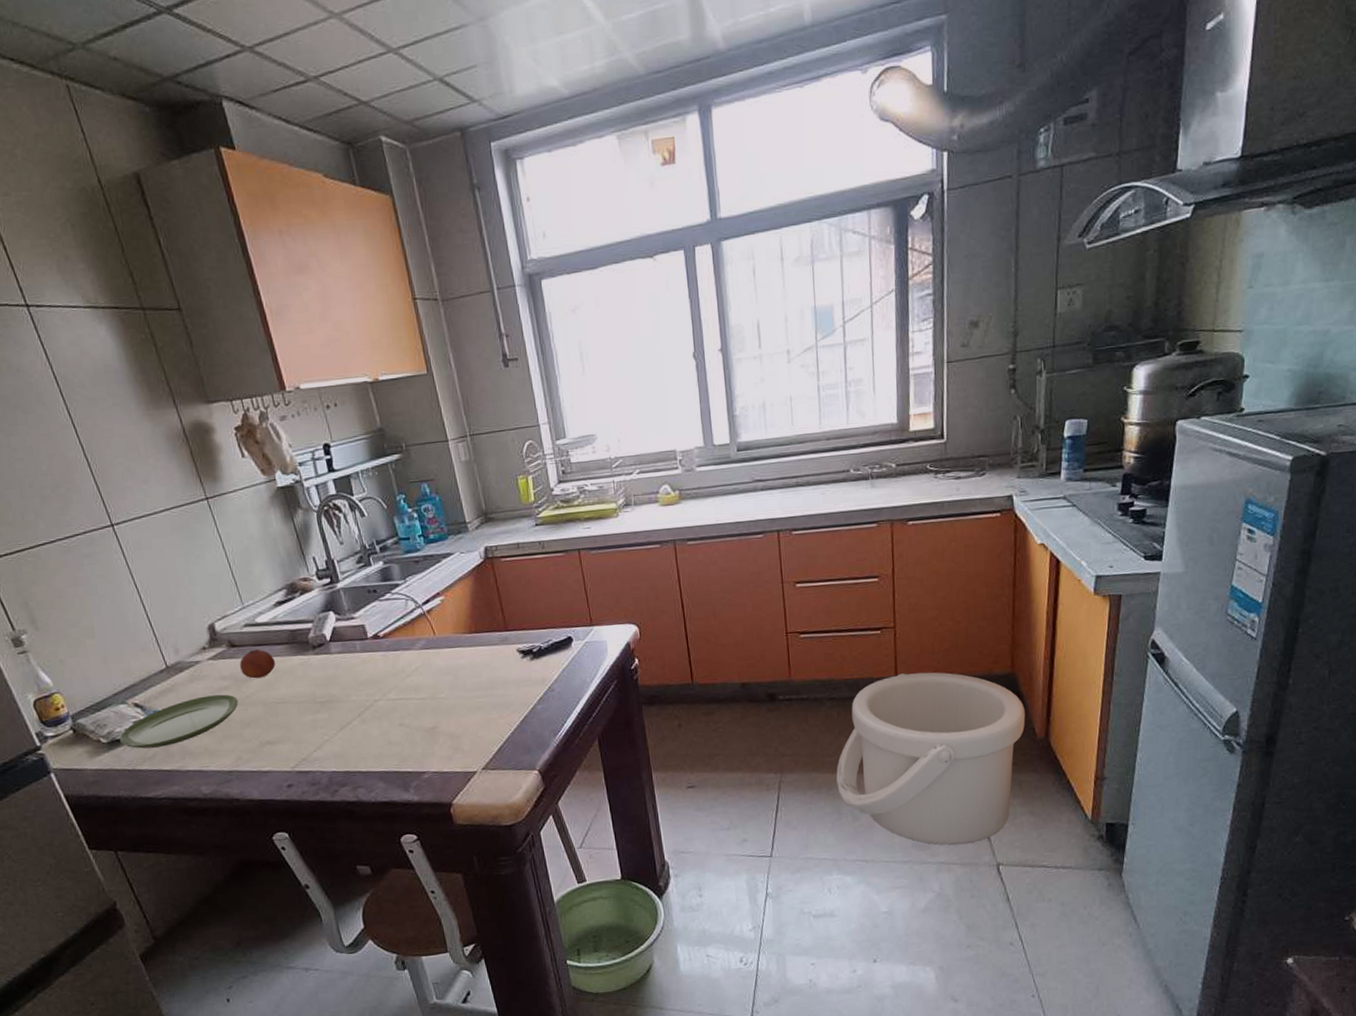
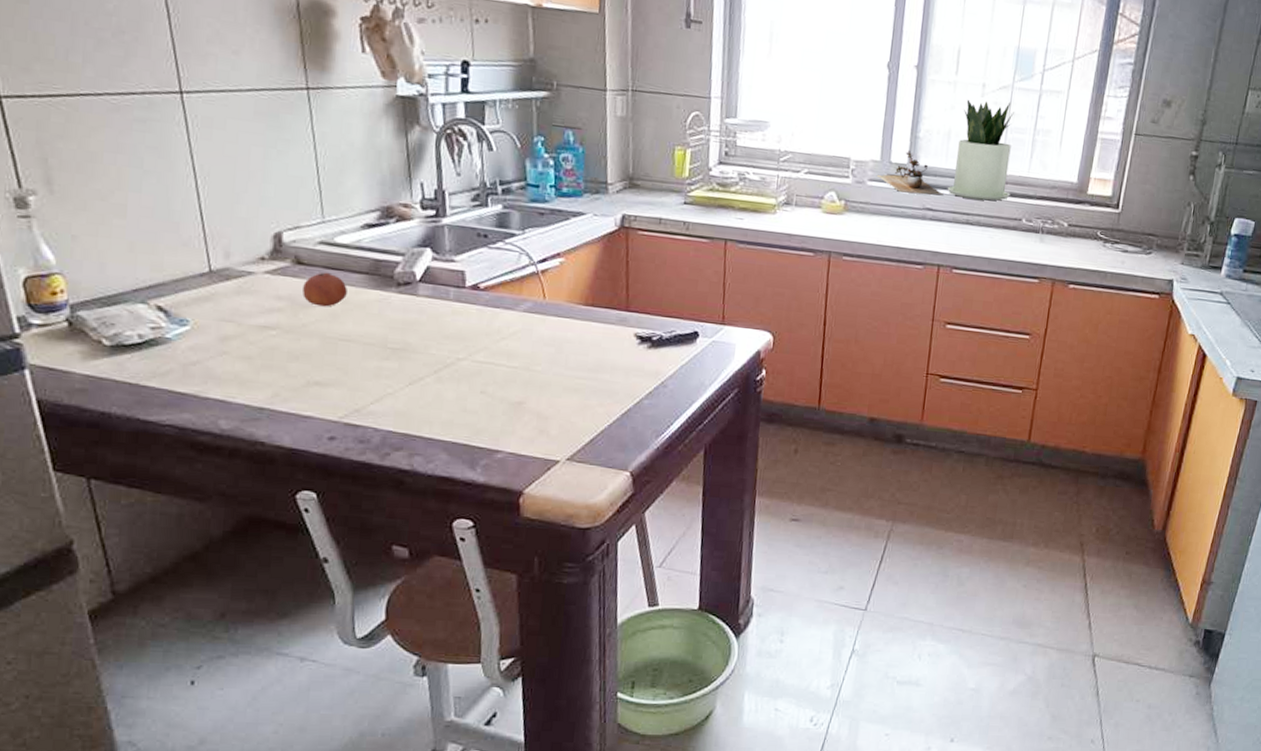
plate: present [120,694,238,749] -> none [128,314,291,364]
succulent plant: none [703,429,770,471] -> present [876,149,944,195]
planter: none [772,361,834,463] -> present [947,99,1014,201]
bucket: present [836,672,1026,845] -> none [948,439,1148,629]

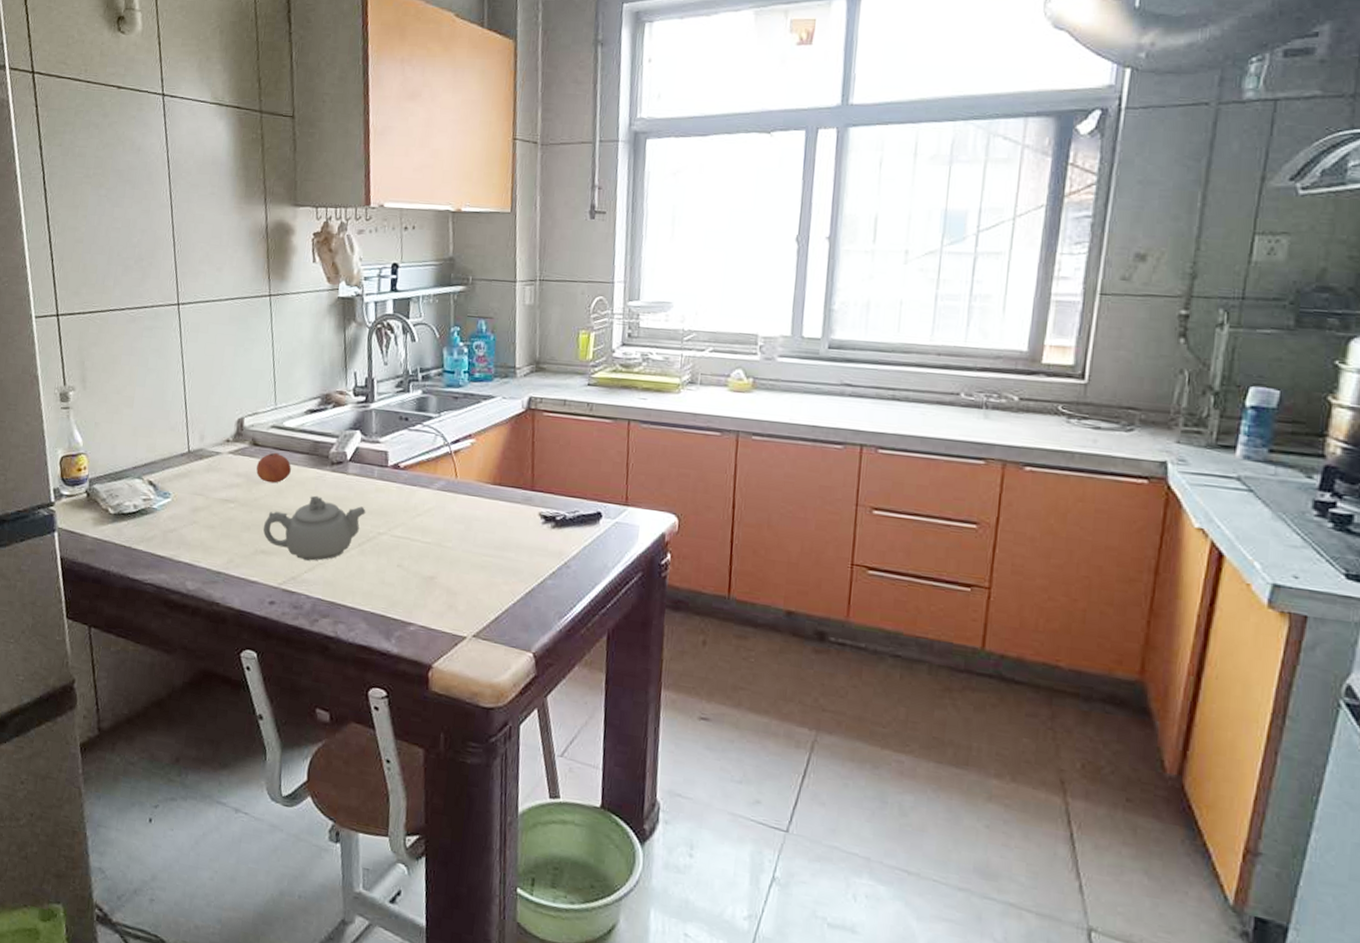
teapot: none [315,319,442,391] -> present [262,495,366,561]
succulent plant: present [876,149,944,195] -> none [787,323,864,370]
planter: present [947,99,1014,201] -> none [868,267,944,374]

